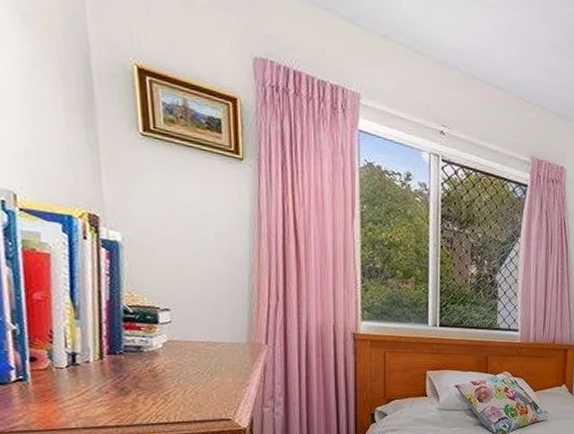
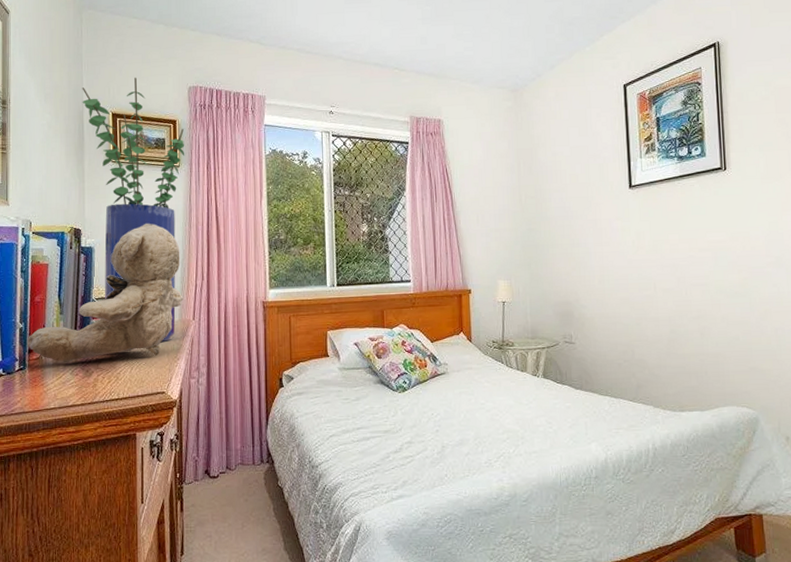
teddy bear: none [25,223,252,379] -> present [27,223,183,363]
vase: none [84,18,251,365] -> present [82,77,185,342]

